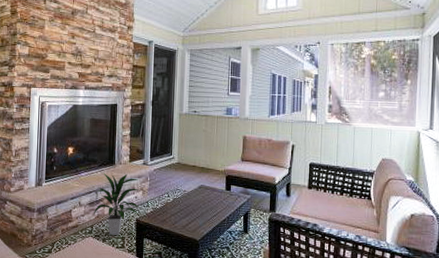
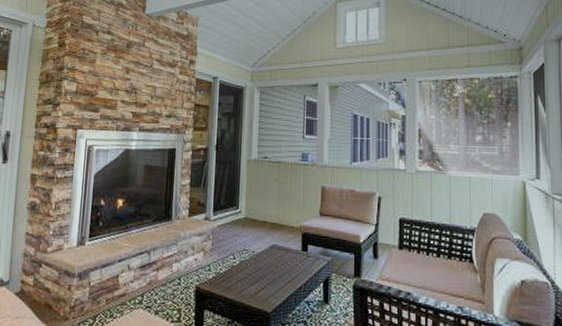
indoor plant: present [93,172,139,236] -> none [144,229,200,307]

